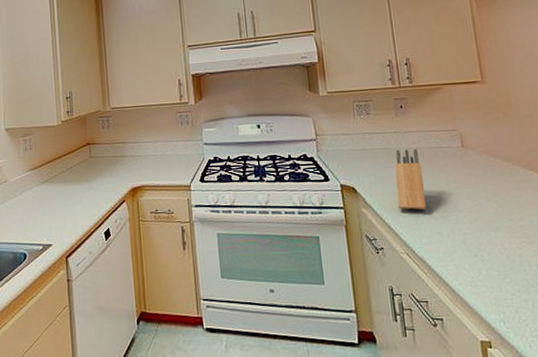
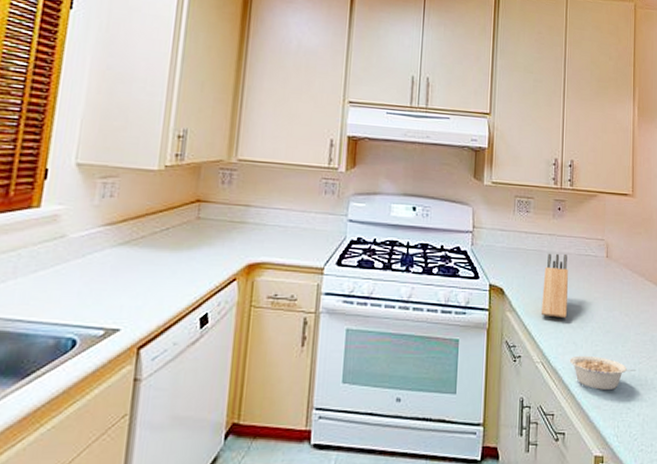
legume: none [436,243,516,277] -> present [569,355,636,390]

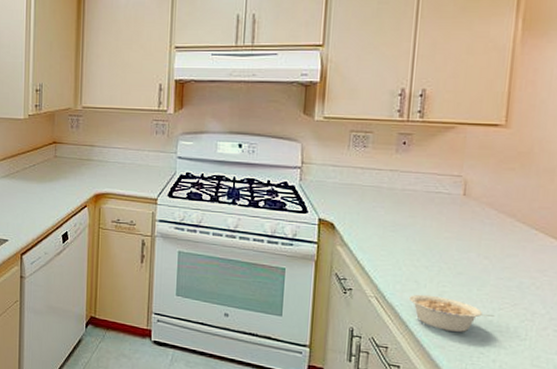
knife block: present [540,253,568,318] -> none [376,189,412,256]

